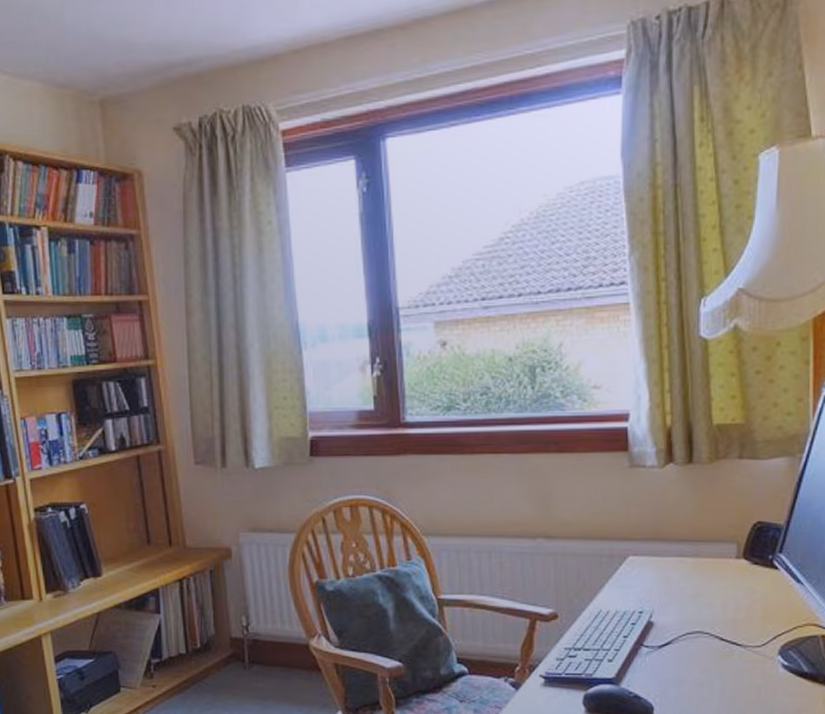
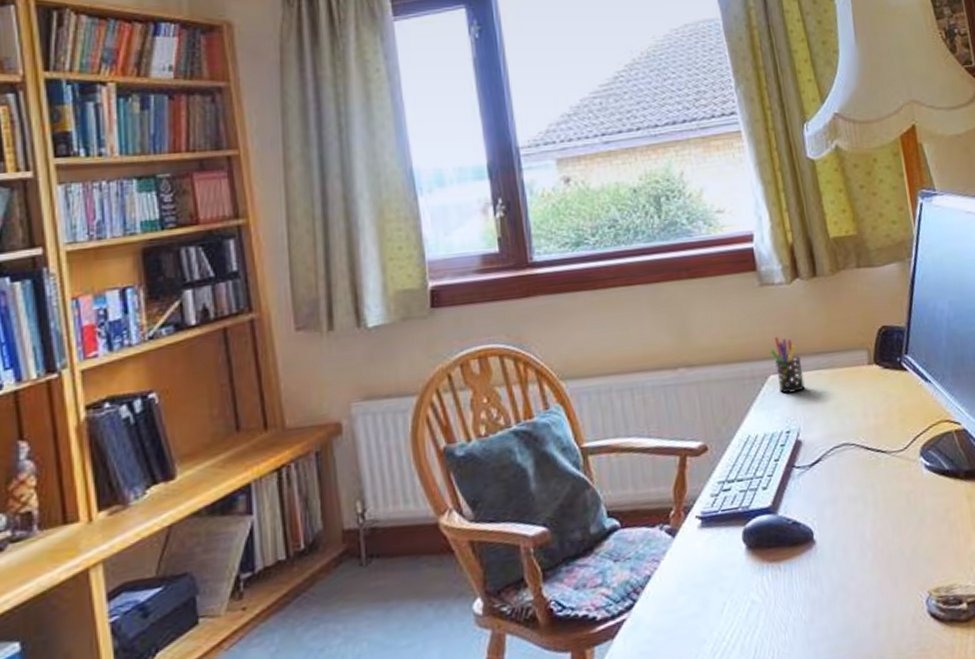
pen holder: none [631,519,664,577] -> present [769,336,805,394]

